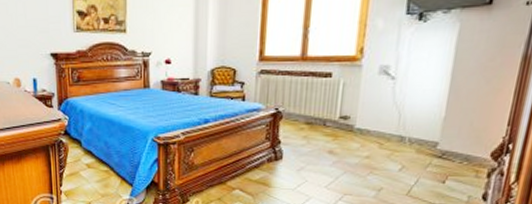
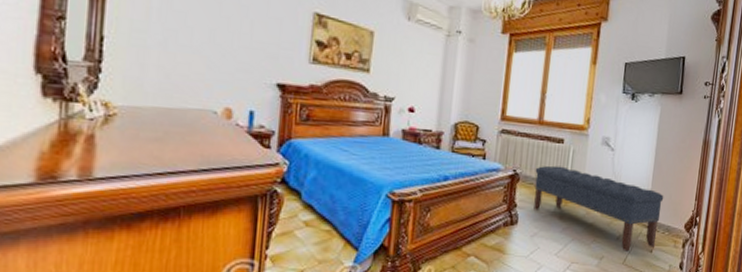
bench: none [299,101,463,183] -> present [534,165,664,252]

